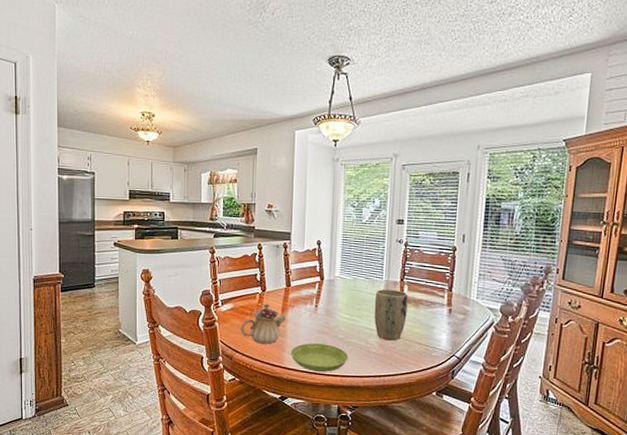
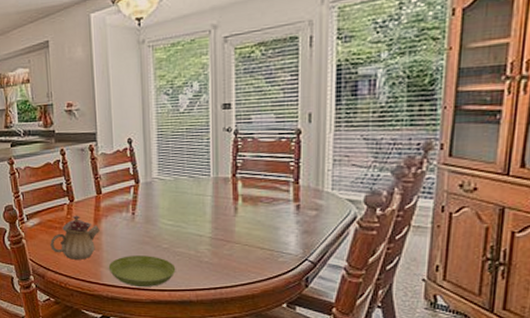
plant pot: present [374,289,408,341] -> none [202,187,243,247]

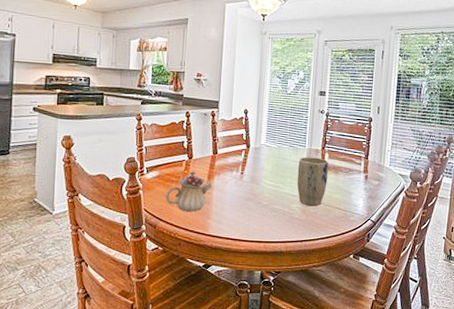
saucer: present [108,256,176,287] -> none [215,210,272,238]
plant pot: none [202,187,243,247] -> present [297,157,329,207]

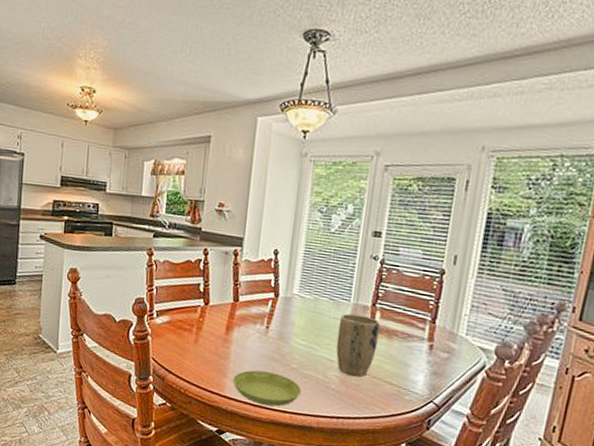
teapot: present [165,171,212,212] -> none [176,319,230,367]
saucer: none [215,210,272,238] -> present [232,370,302,407]

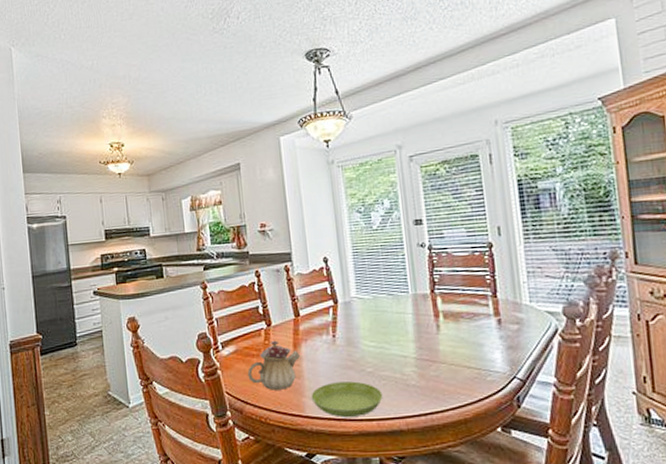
teapot: none [176,319,230,367] -> present [247,340,300,390]
plant pot: present [336,313,380,377] -> none [402,304,447,368]

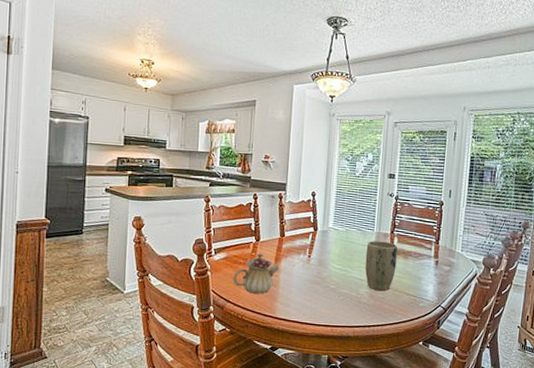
saucer: present [311,381,383,417] -> none [282,293,340,322]
plant pot: none [402,304,447,368] -> present [365,241,398,292]

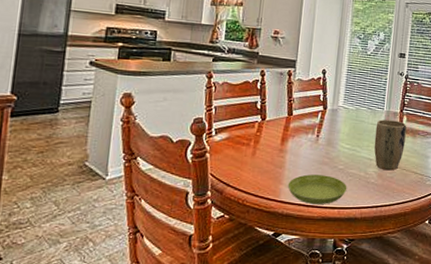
teapot: present [233,253,279,294] -> none [234,133,285,177]
saucer: none [282,293,340,322] -> present [287,174,347,204]

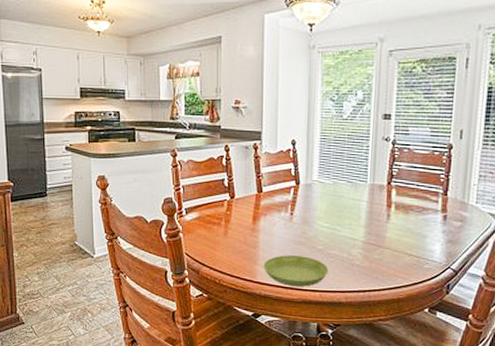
plant pot: present [374,119,407,171] -> none [357,194,396,252]

